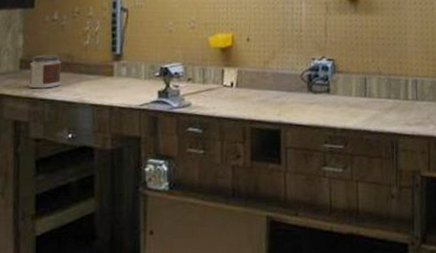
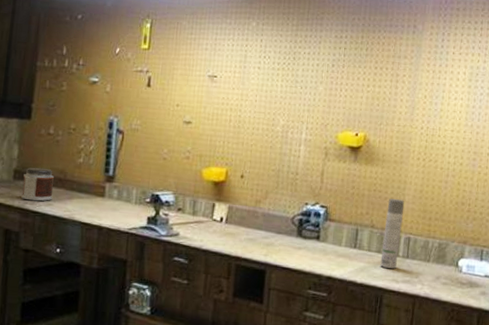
spray bottle: none [391,44,409,114] -> present [380,199,405,270]

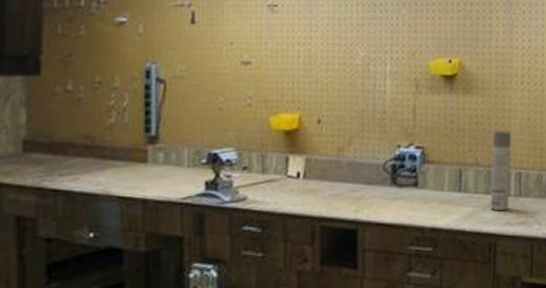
jar: present [21,167,55,202] -> none [36,134,79,177]

